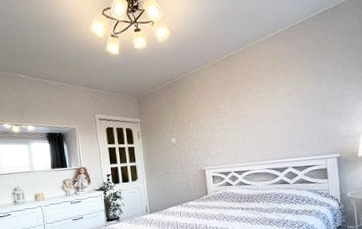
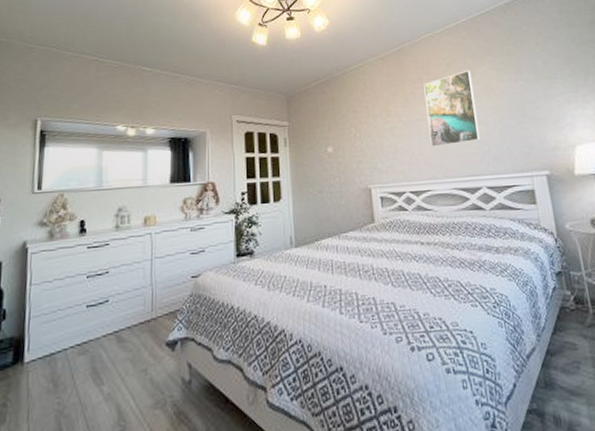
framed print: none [247,74,289,137] -> present [423,70,480,147]

